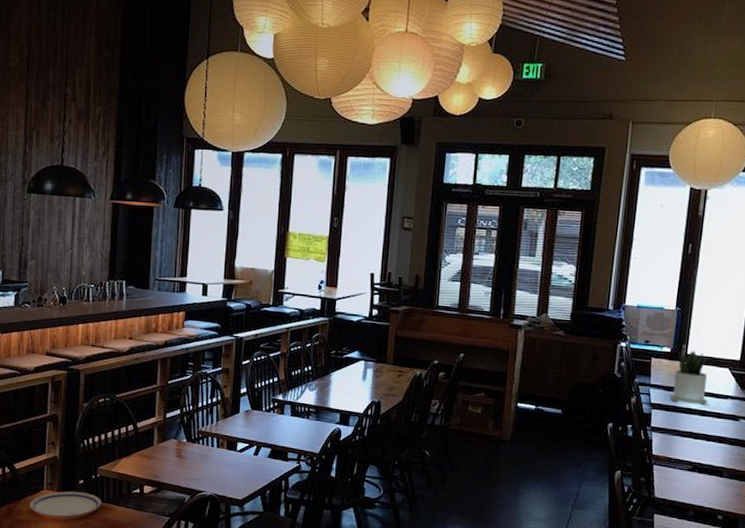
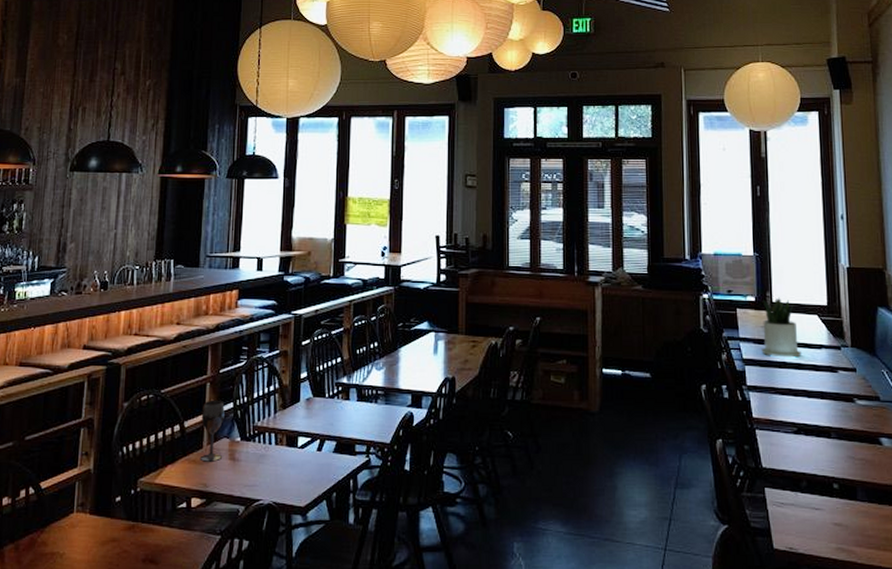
plate: present [29,491,102,520] -> none [56,511,142,550]
wine glass: none [152,406,173,458] -> present [201,400,225,462]

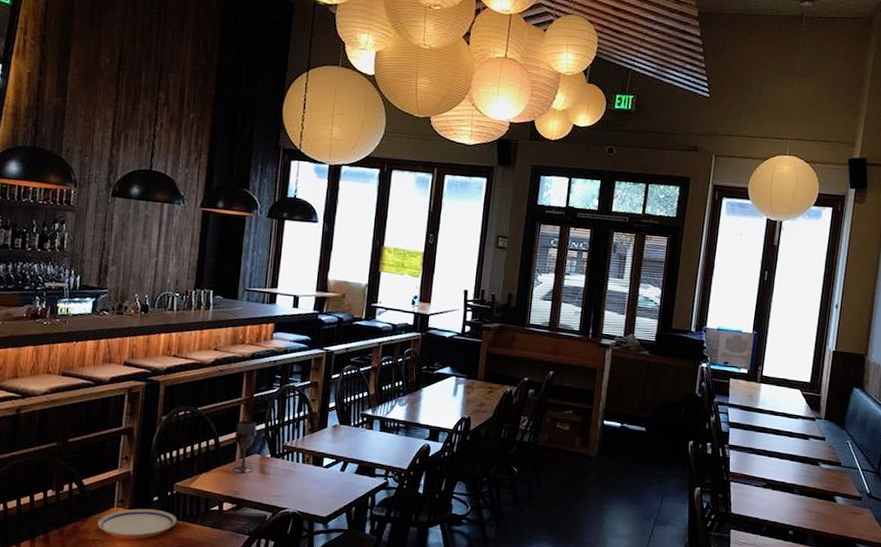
plate: none [56,511,142,550] -> present [97,508,177,540]
planter: present [761,297,801,358] -> none [746,372,781,425]

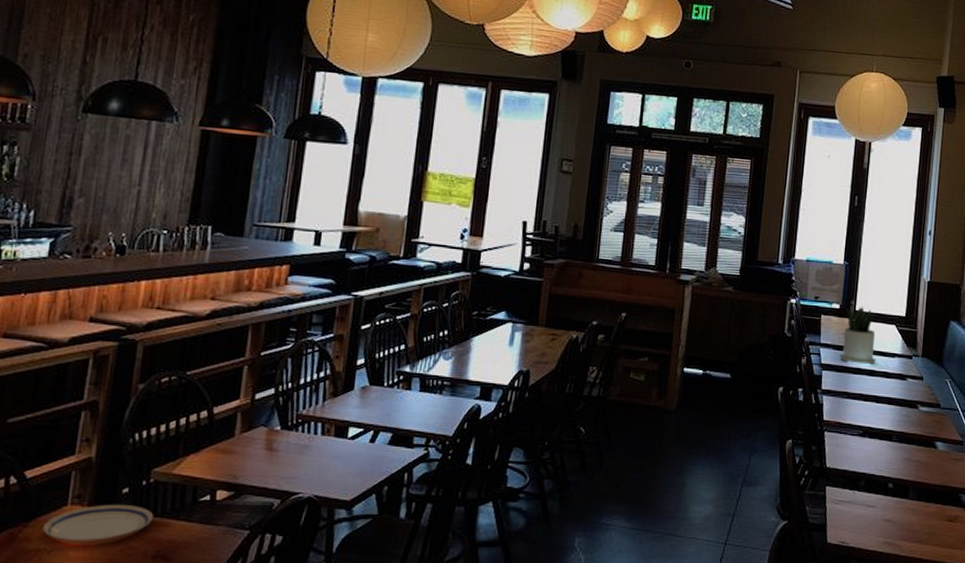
wine glass: present [233,420,257,474] -> none [231,384,264,452]
planter: none [746,372,781,425] -> present [839,306,876,365]

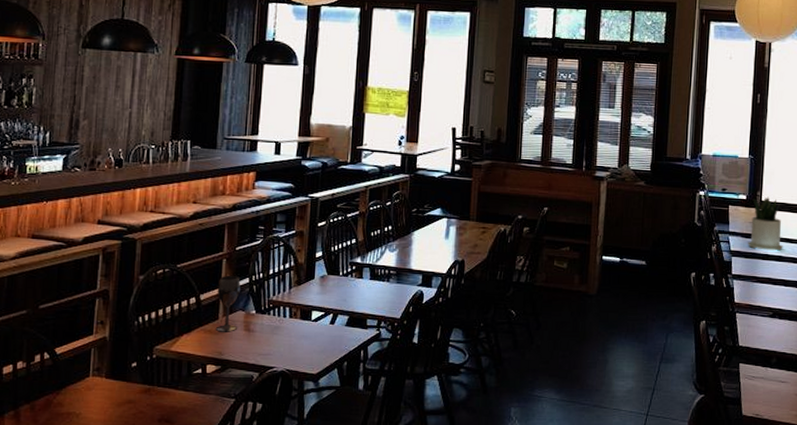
plate: present [43,504,154,546] -> none [72,375,158,411]
wine glass: none [231,384,264,452] -> present [216,275,241,332]

